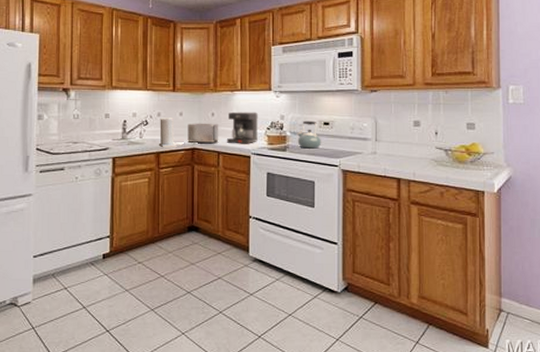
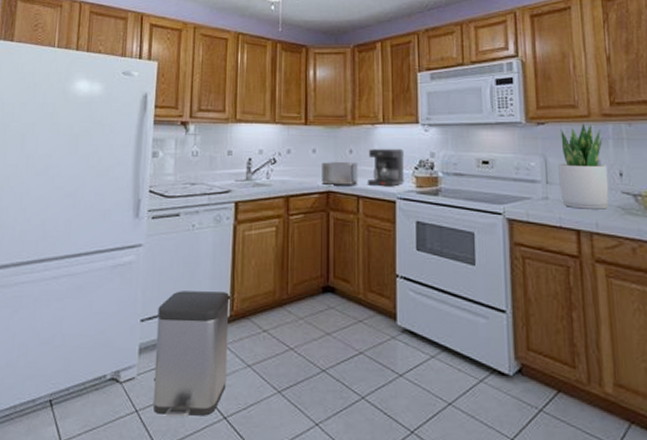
pedal bin: none [47,232,110,331] -> present [153,291,230,417]
paper towel: present [158,118,183,148] -> none [288,155,316,191]
kettle: present [297,120,322,149] -> none [451,159,481,193]
planter: none [386,91,426,162] -> present [558,124,609,209]

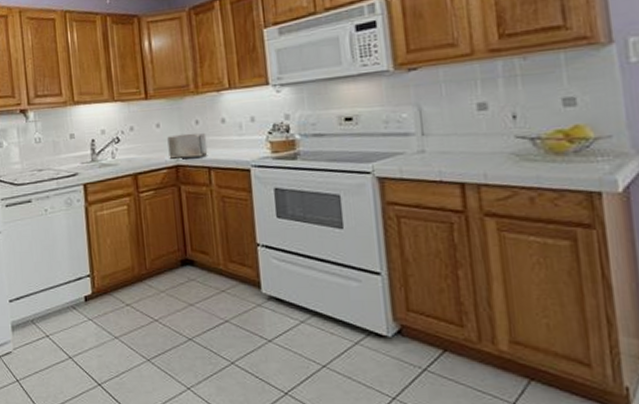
pedal bin: present [153,291,230,417] -> none [23,271,97,385]
coffee maker: present [367,148,404,187] -> none [215,113,258,155]
planter: present [558,124,609,209] -> none [436,63,500,160]

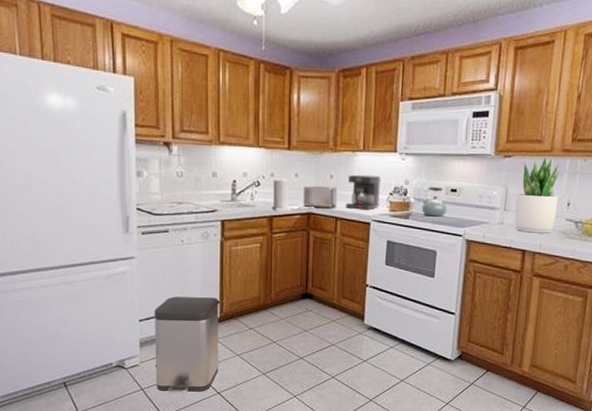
pedal bin: none [23,271,97,385] -> present [154,296,219,393]
paper towel: none [133,131,164,168] -> present [271,178,298,212]
coffee maker: none [215,113,258,155] -> present [345,174,381,210]
kettle: none [309,117,345,154] -> present [421,186,448,217]
planter: none [436,63,500,160] -> present [514,158,559,234]

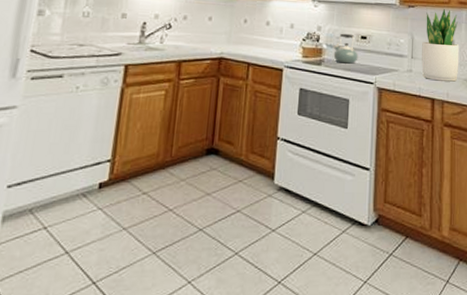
pedal bin: present [154,296,219,393] -> none [13,154,111,286]
paper towel: present [271,178,298,212] -> none [181,21,209,57]
toaster: present [303,185,338,209] -> none [215,29,252,54]
coffee maker: present [345,174,381,210] -> none [258,19,294,56]

